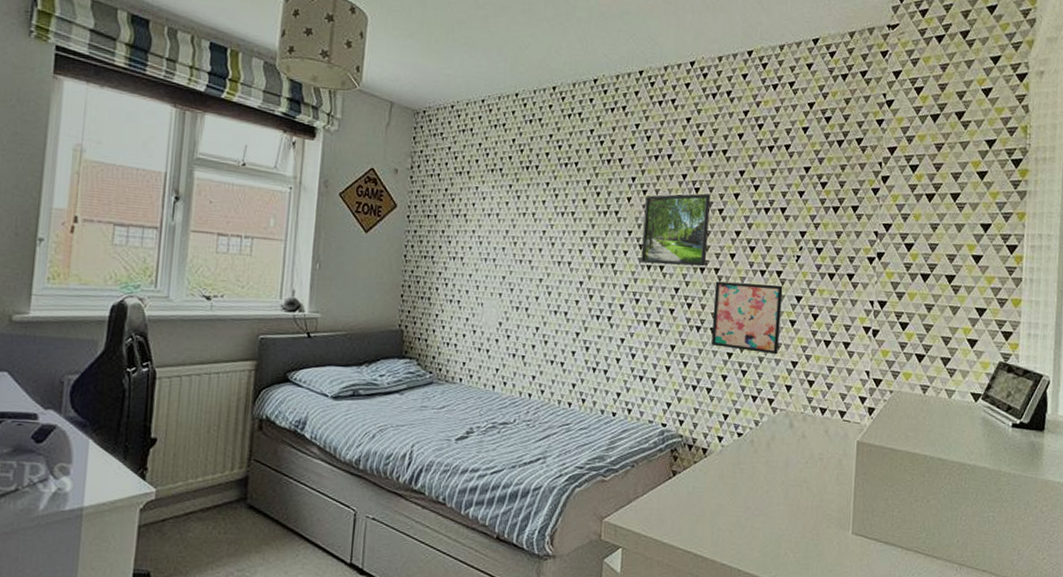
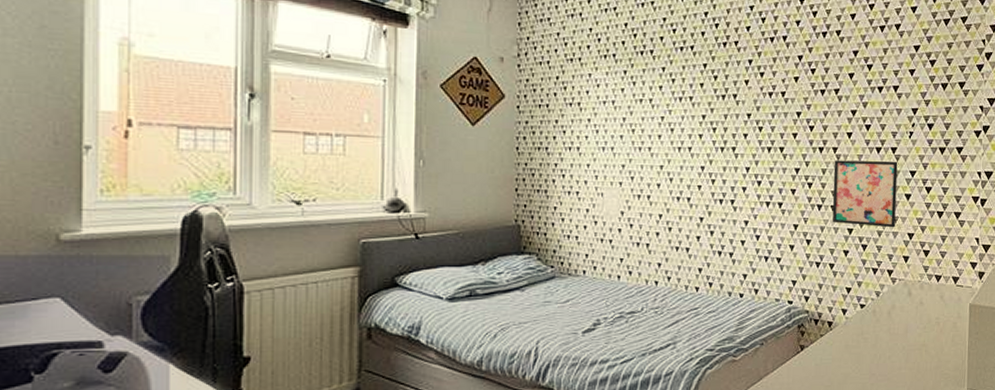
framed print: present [640,193,711,267] -> none [761,74,826,147]

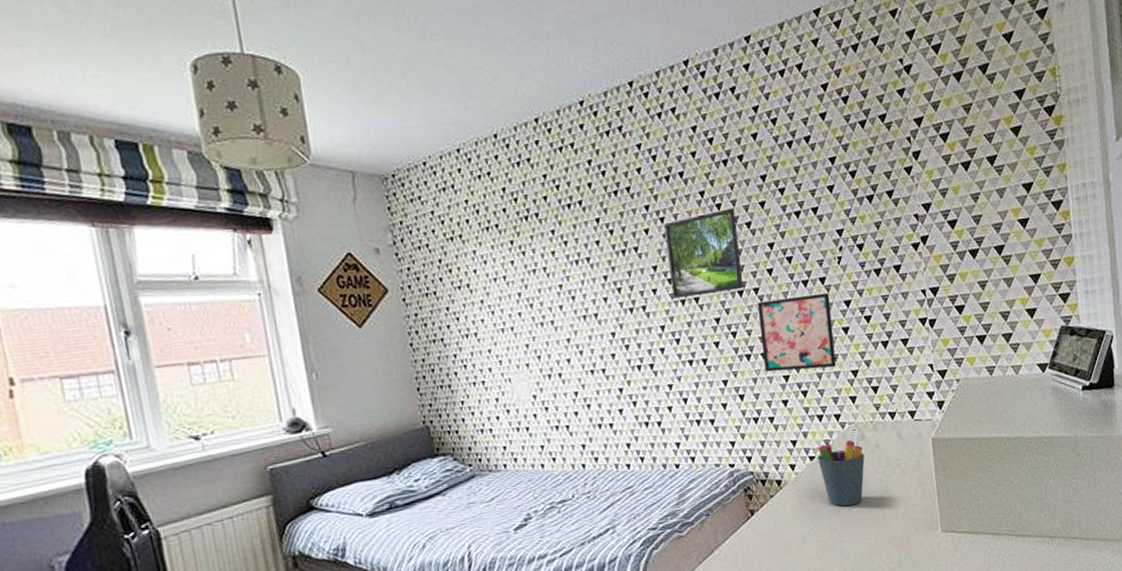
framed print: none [761,74,826,147] -> present [664,208,744,299]
pen holder: none [867,283,909,355] -> present [817,427,865,507]

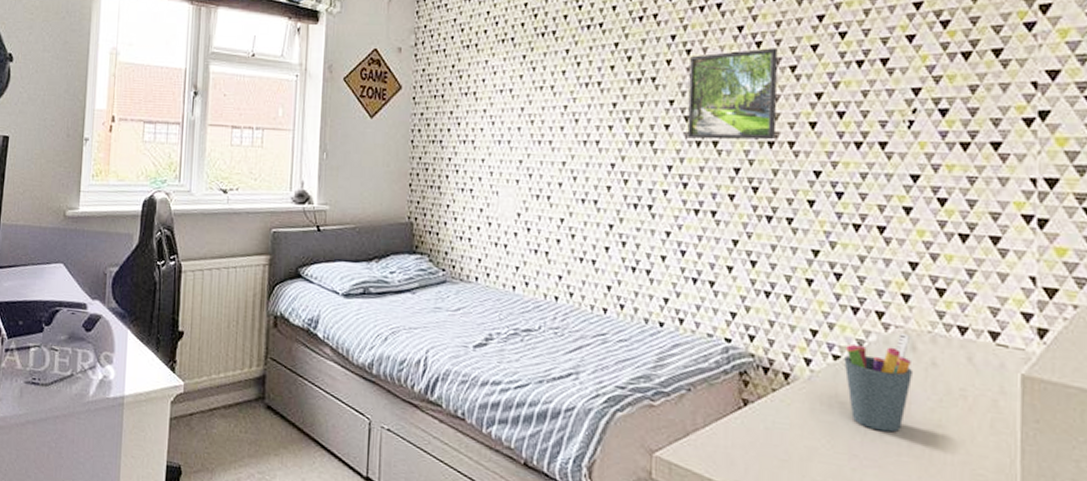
wall art: present [757,292,836,373] -> none [788,158,890,253]

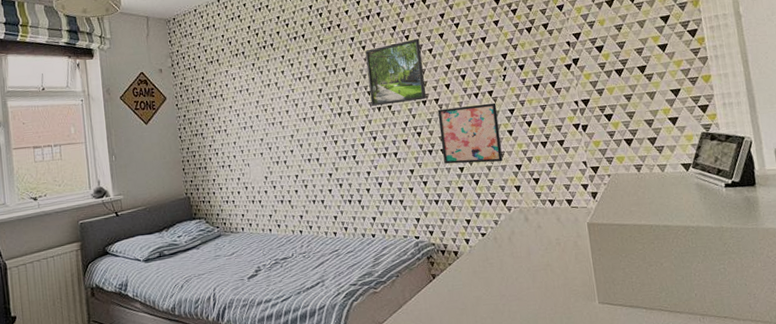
wall art: none [788,158,890,253] -> present [437,102,503,165]
pen holder: present [844,332,912,433] -> none [488,210,529,277]

